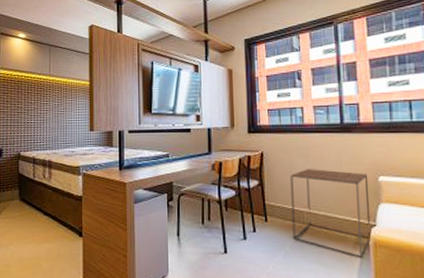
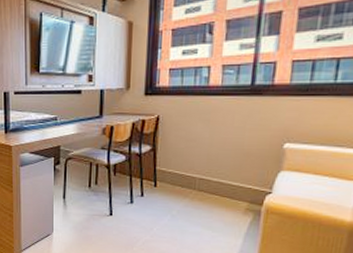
side table: present [290,169,372,258] -> none [181,134,273,224]

